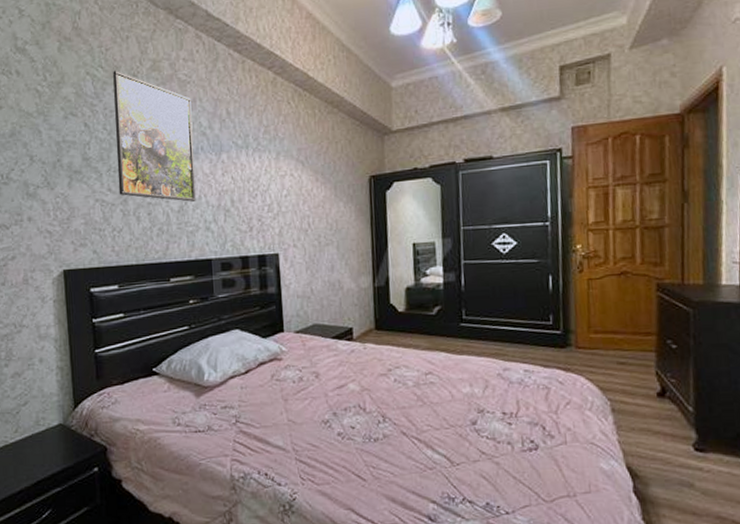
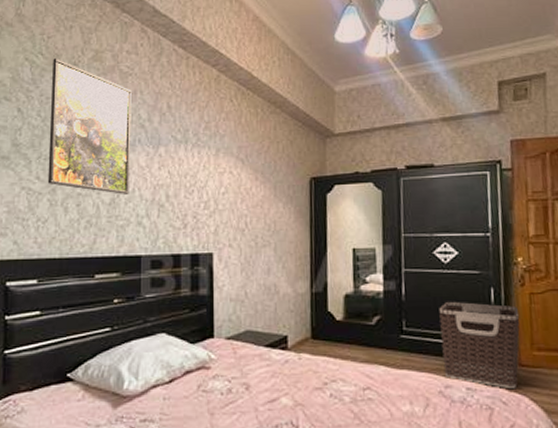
clothes hamper: none [498,289,577,370] -> present [439,301,520,390]

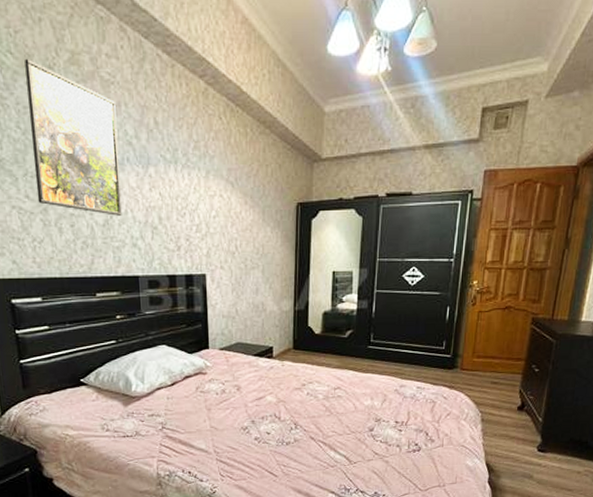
clothes hamper: present [439,301,520,390] -> none [401,318,468,388]

